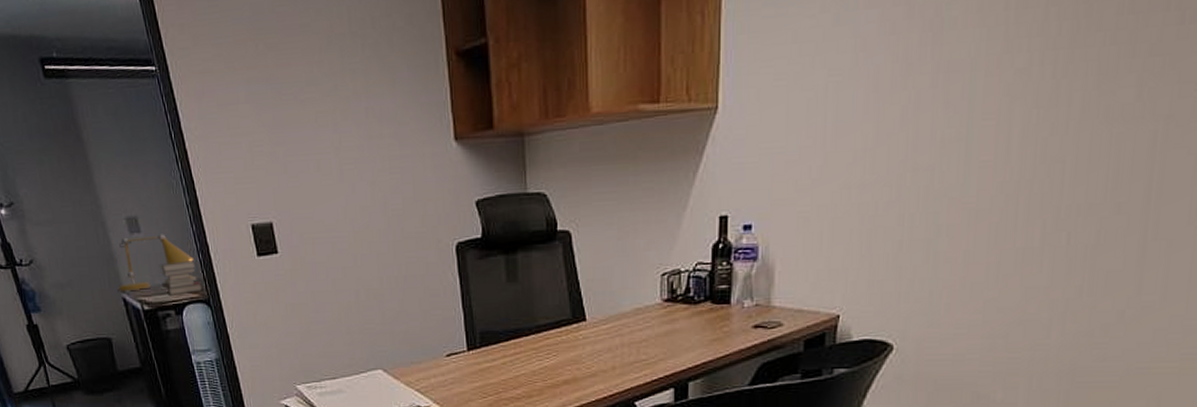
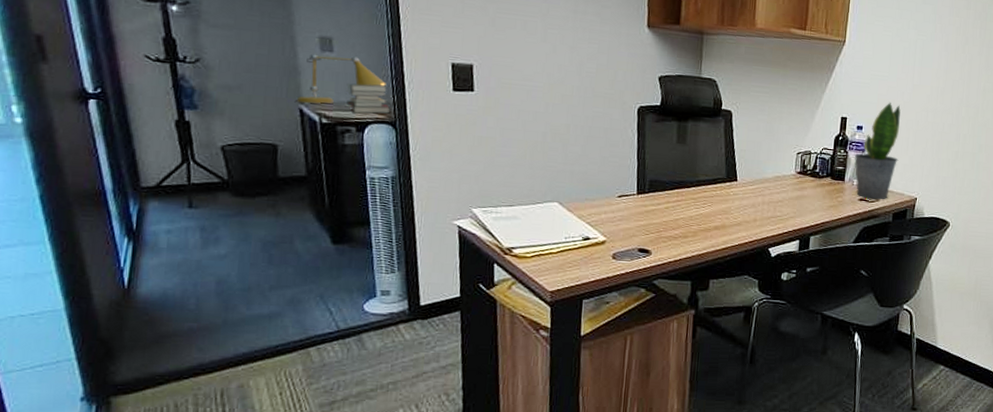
potted plant: none [742,183,808,324] -> present [854,102,901,200]

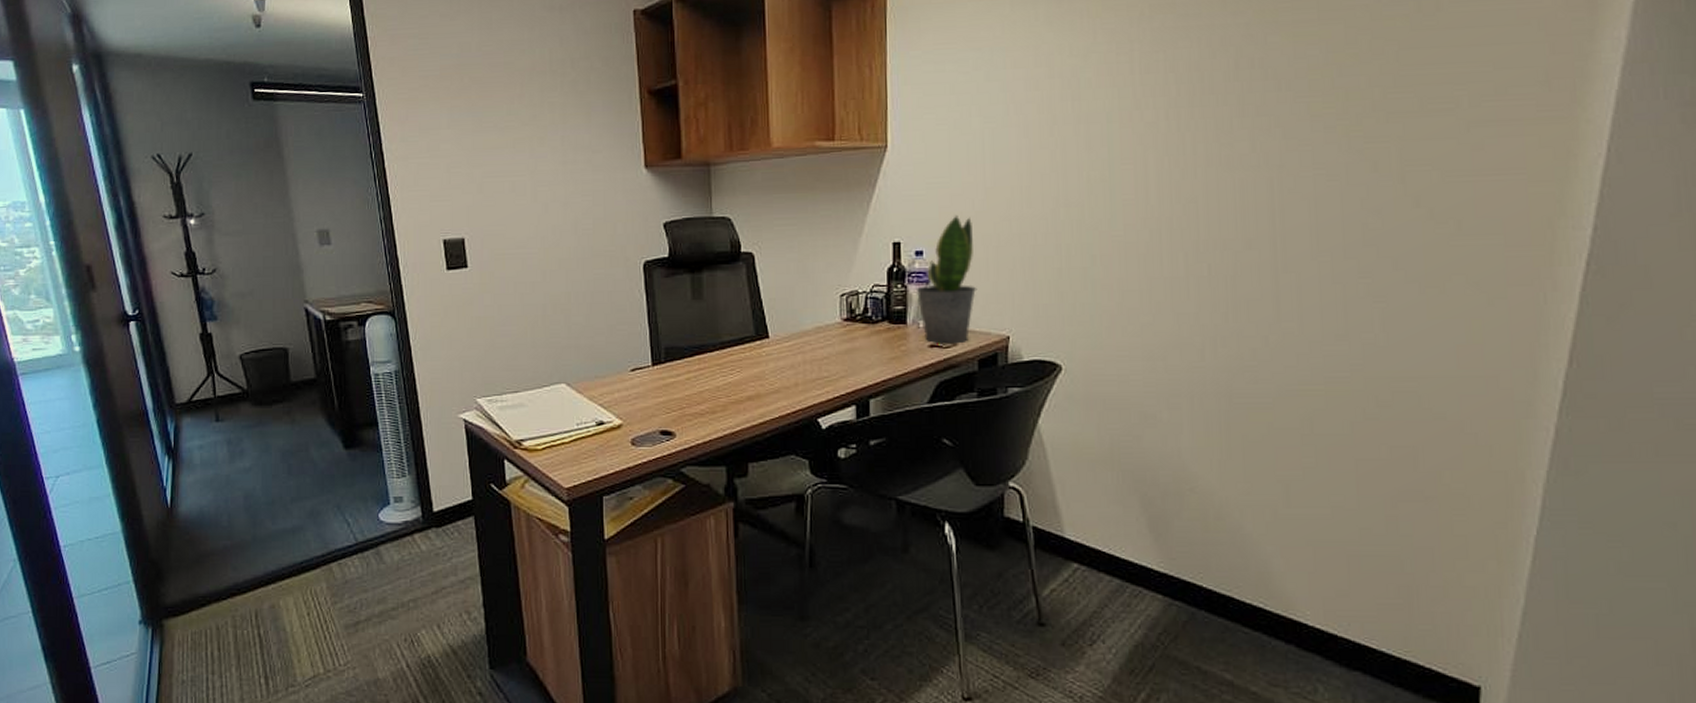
table lamp: present [294,54,386,104] -> none [300,246,382,302]
books: present [346,83,390,114] -> none [345,272,387,307]

